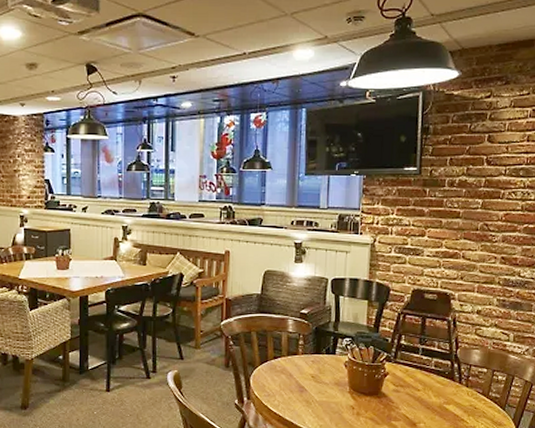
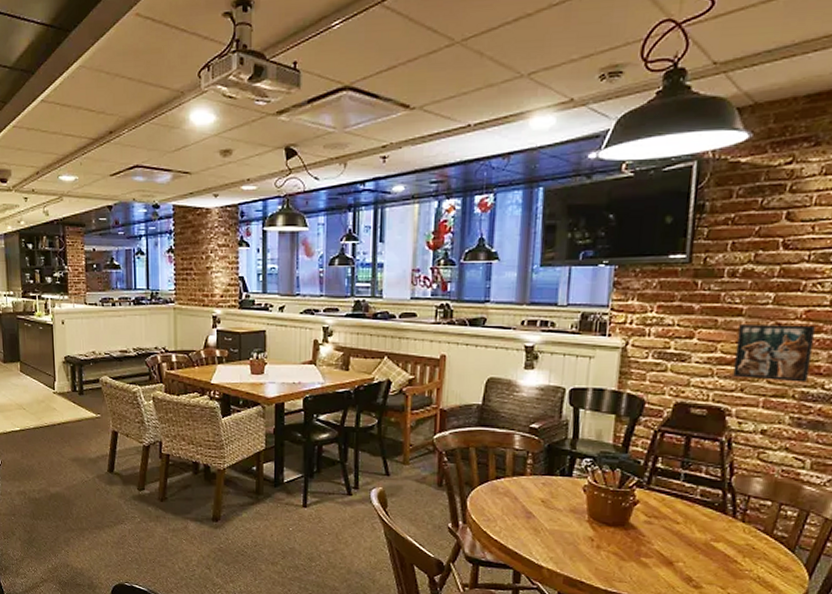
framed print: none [455,225,512,271] -> present [733,325,815,382]

